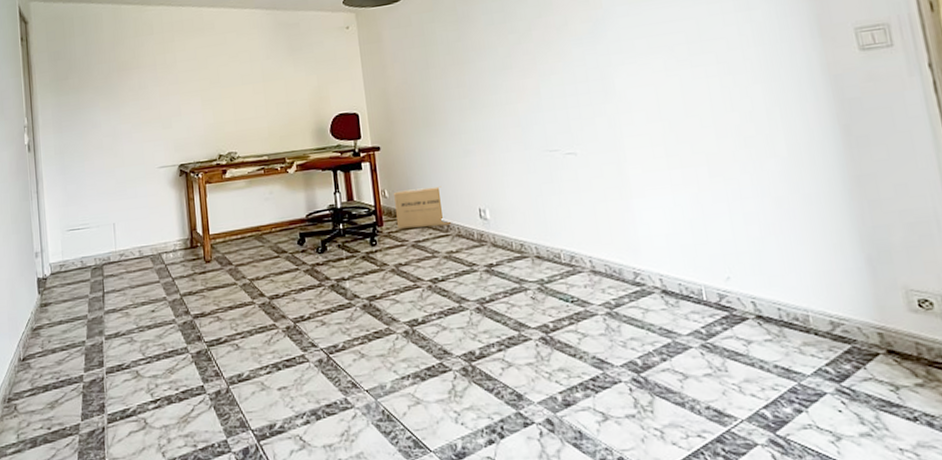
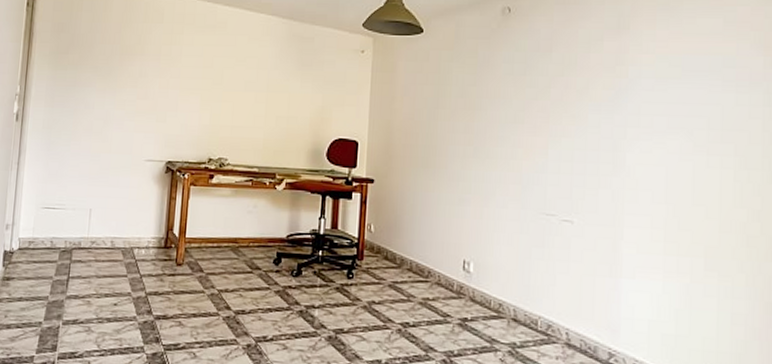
box: present [394,186,452,229] -> none [378,228,434,272]

